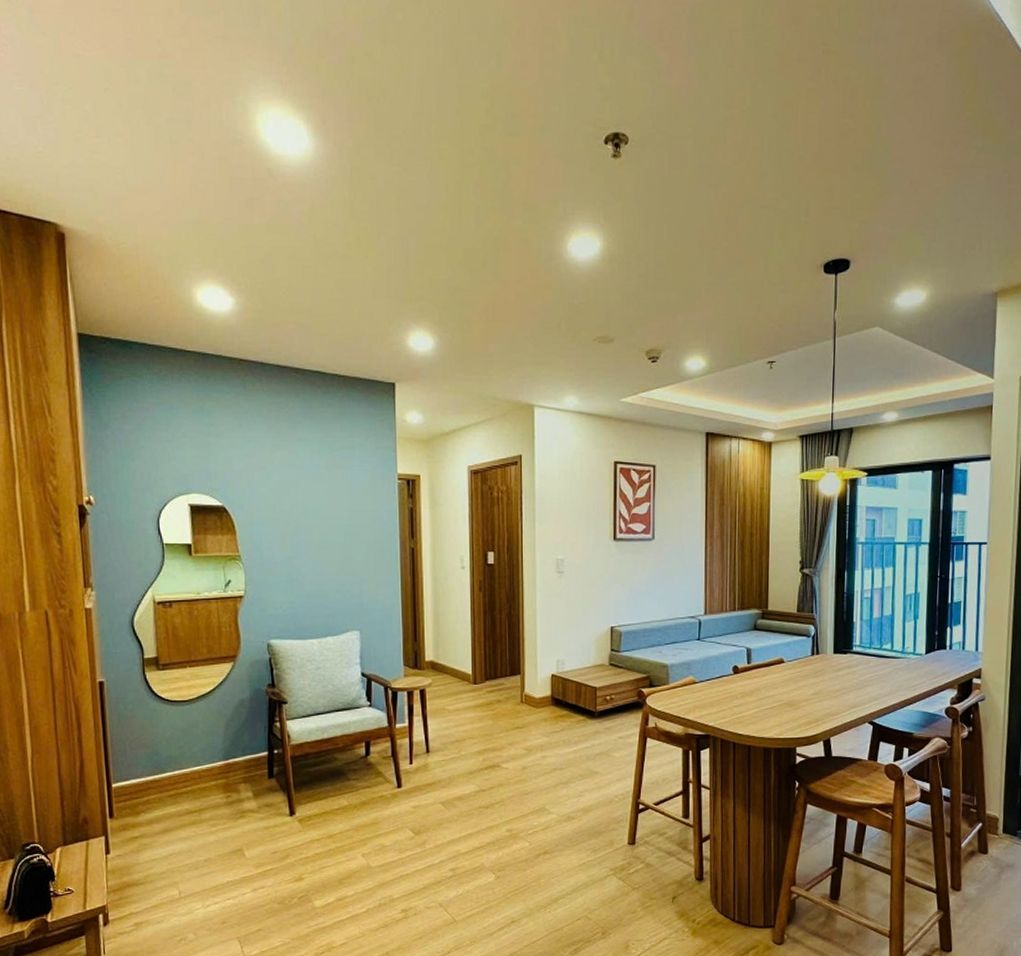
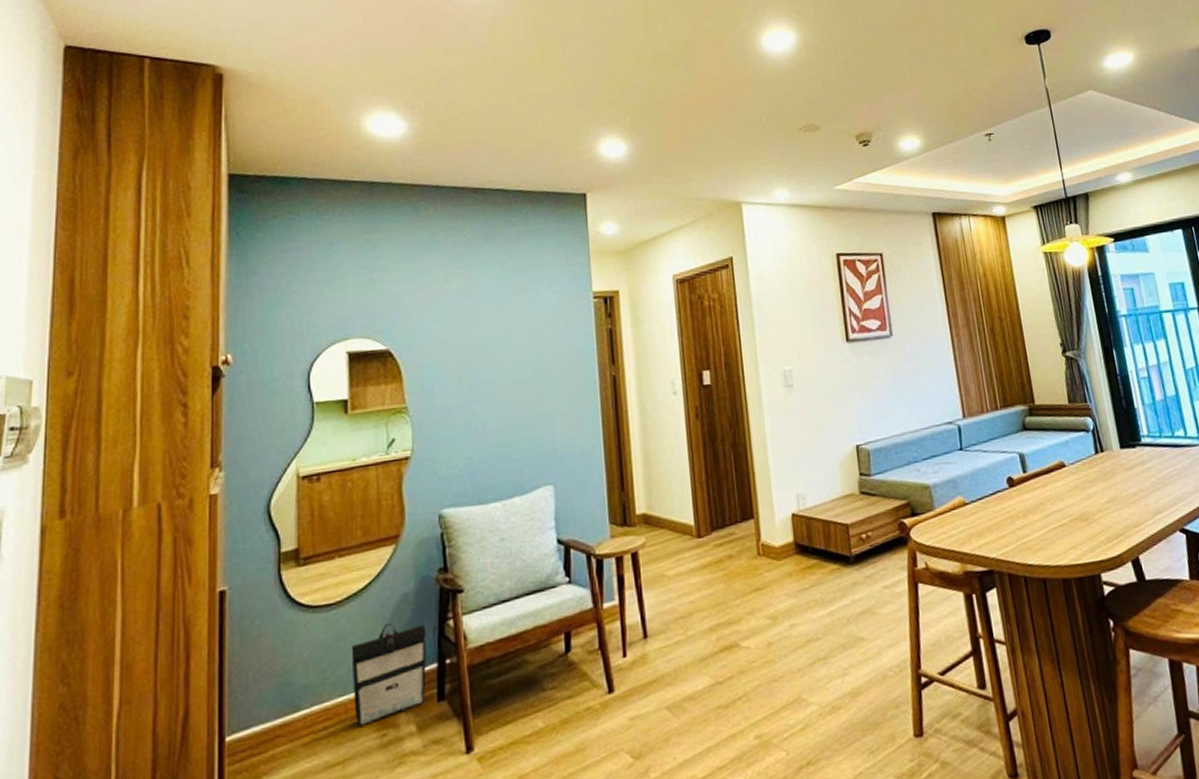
backpack: none [202,719,259,788] -> present [351,622,427,726]

